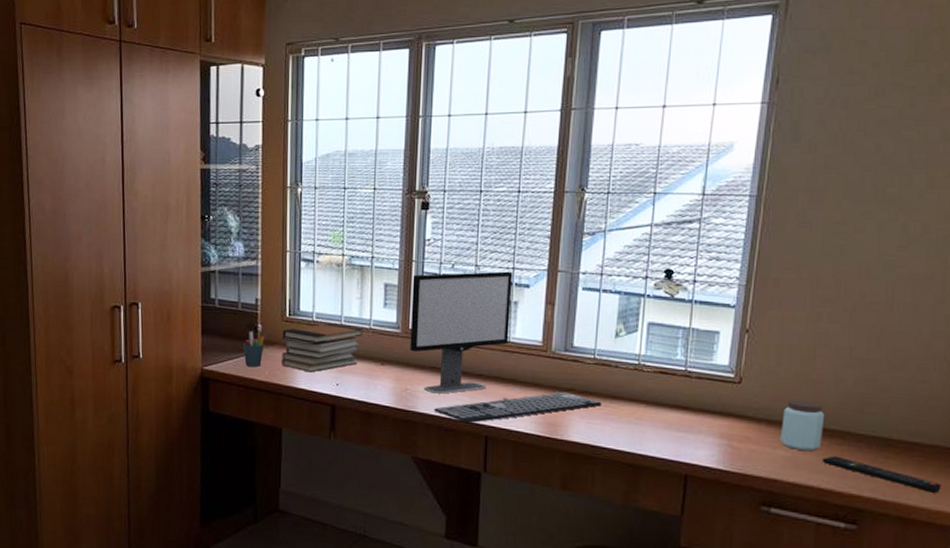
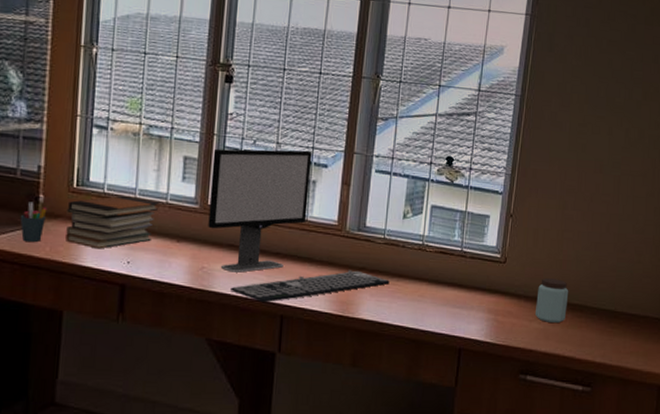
remote control: present [821,456,941,493] -> none [566,327,650,357]

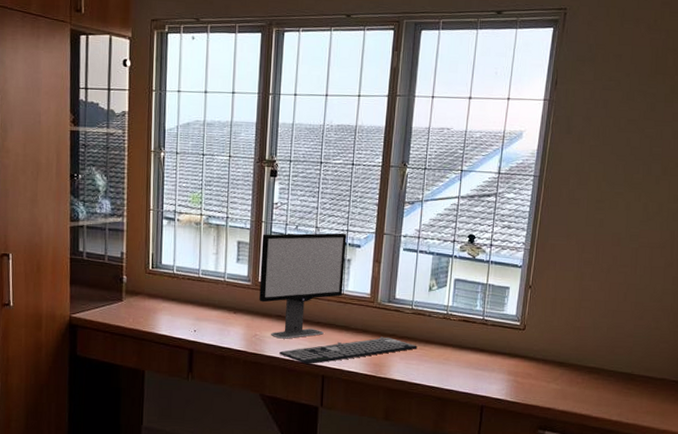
pen holder: present [20,201,47,243] -> none [109,282,130,315]
book stack: present [65,196,160,249] -> none [145,276,219,320]
peanut butter: present [535,278,569,323] -> none [553,344,586,384]

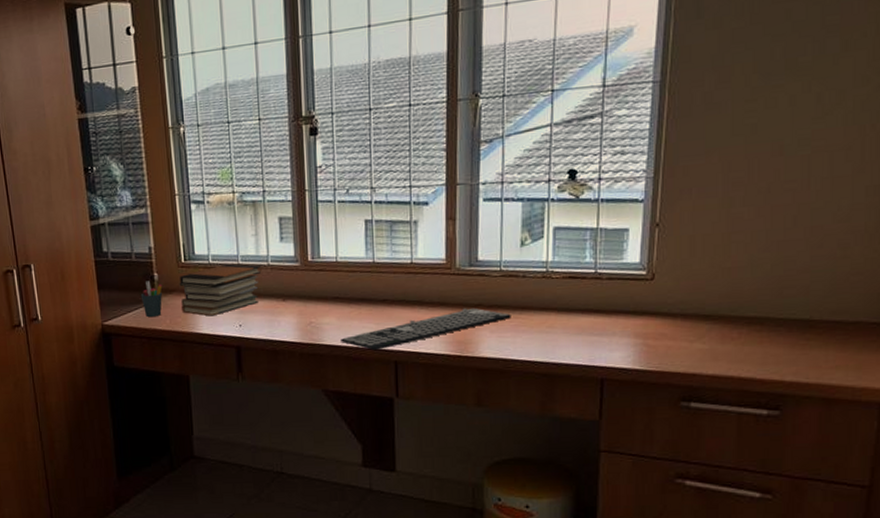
pen holder: none [109,282,130,315] -> present [140,281,163,318]
book stack: none [145,276,219,320] -> present [179,264,262,316]
computer monitor: present [259,233,347,339] -> none [307,190,411,324]

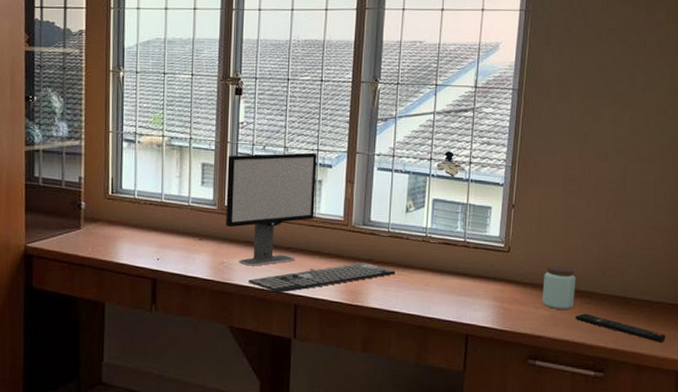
pen holder: present [140,281,163,318] -> none [66,208,88,244]
book stack: present [179,264,262,316] -> none [104,201,183,248]
computer monitor: none [307,190,411,324] -> present [226,152,317,266]
peanut butter: none [698,290,742,341] -> present [542,266,576,309]
remote control: none [741,343,866,370] -> present [575,313,666,342]

